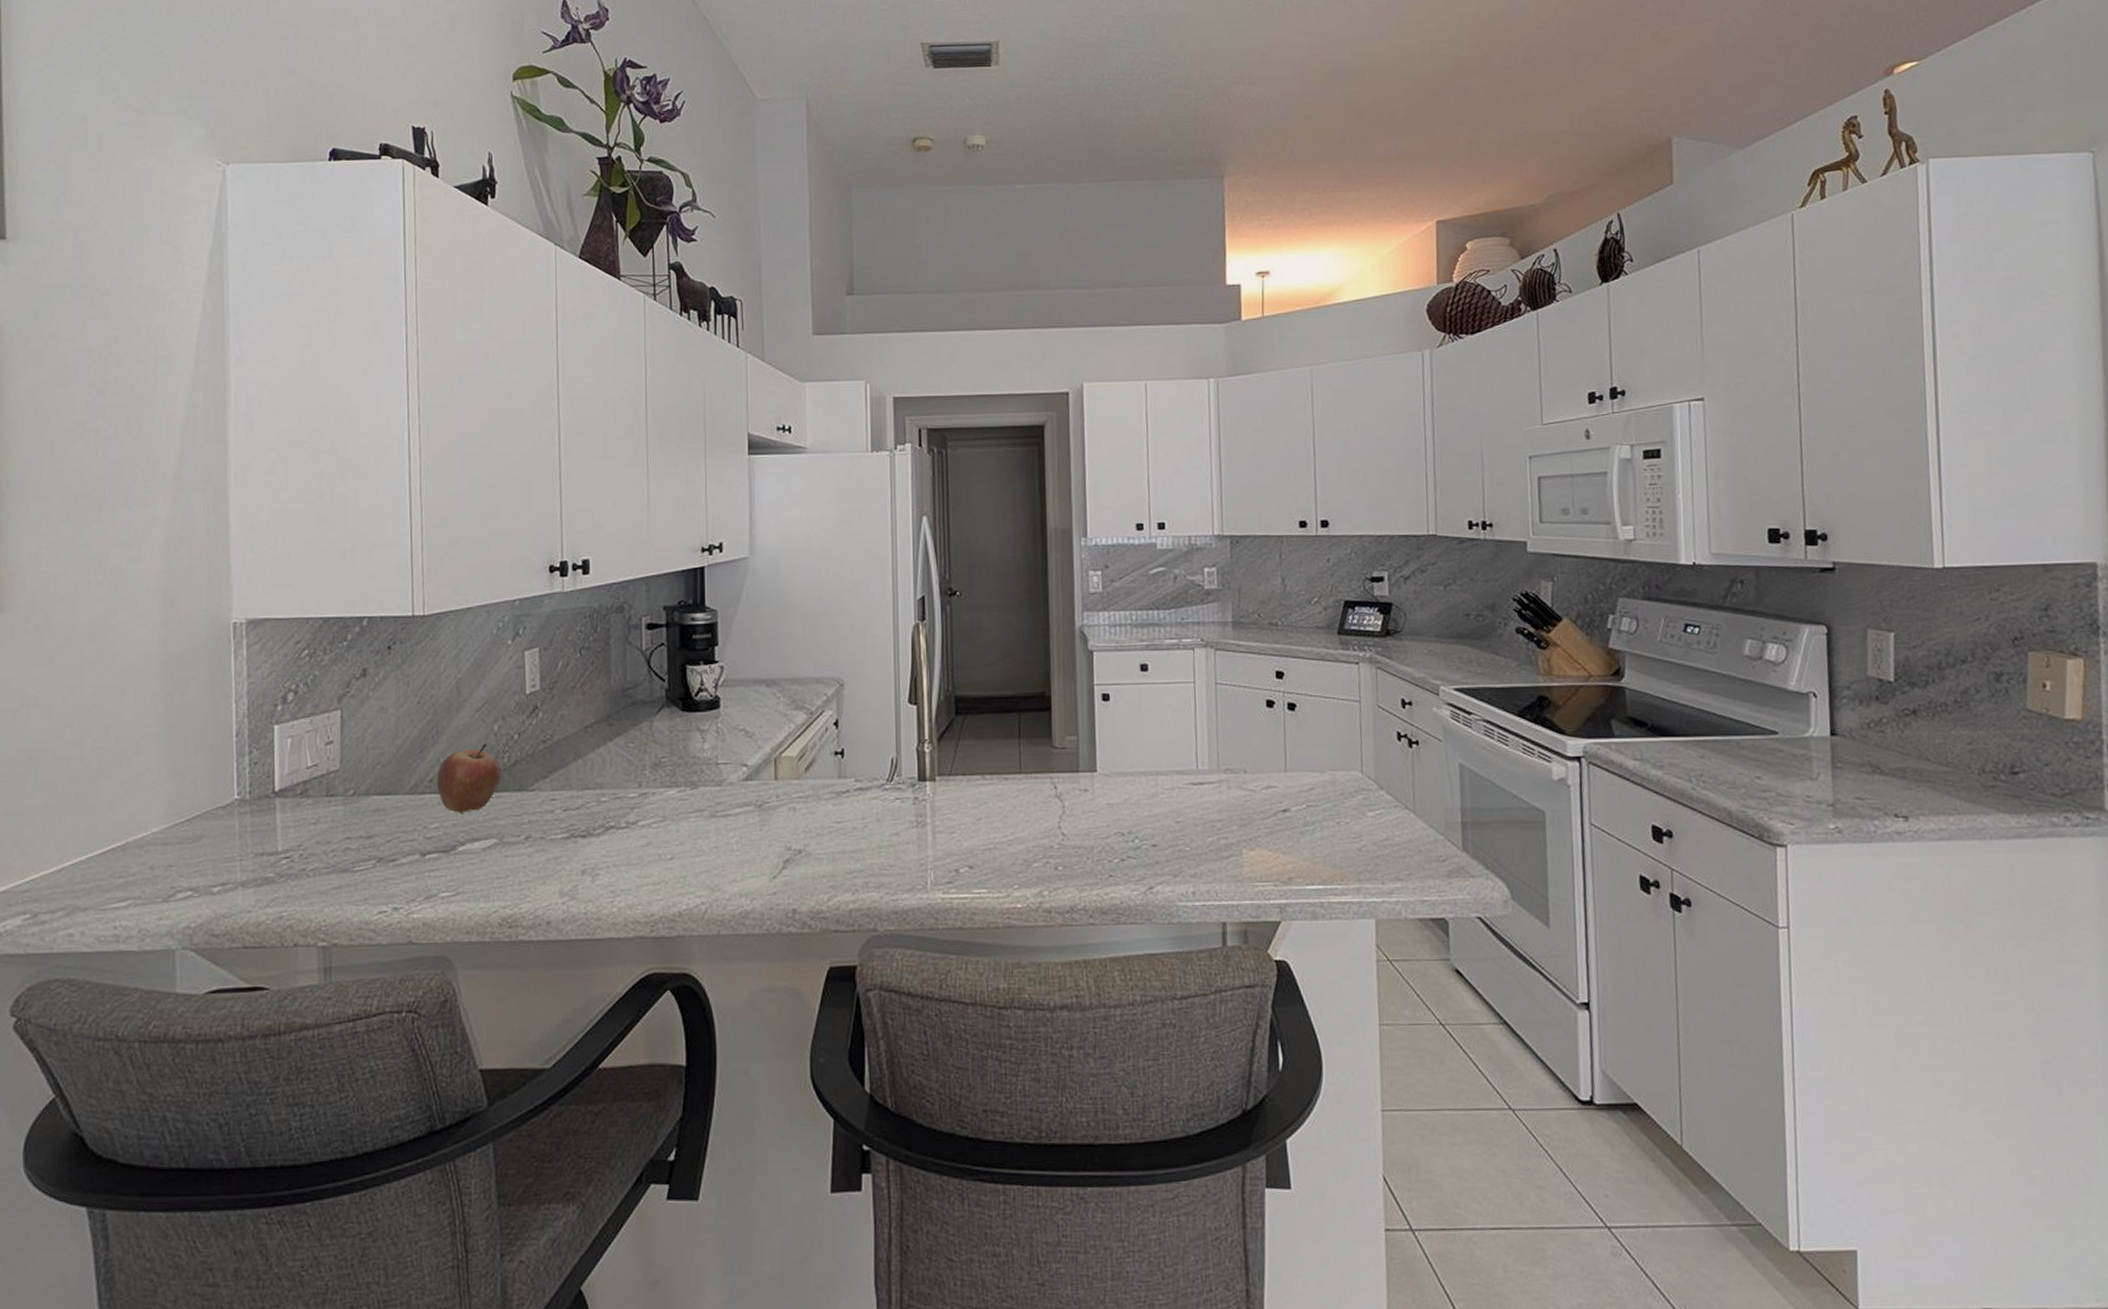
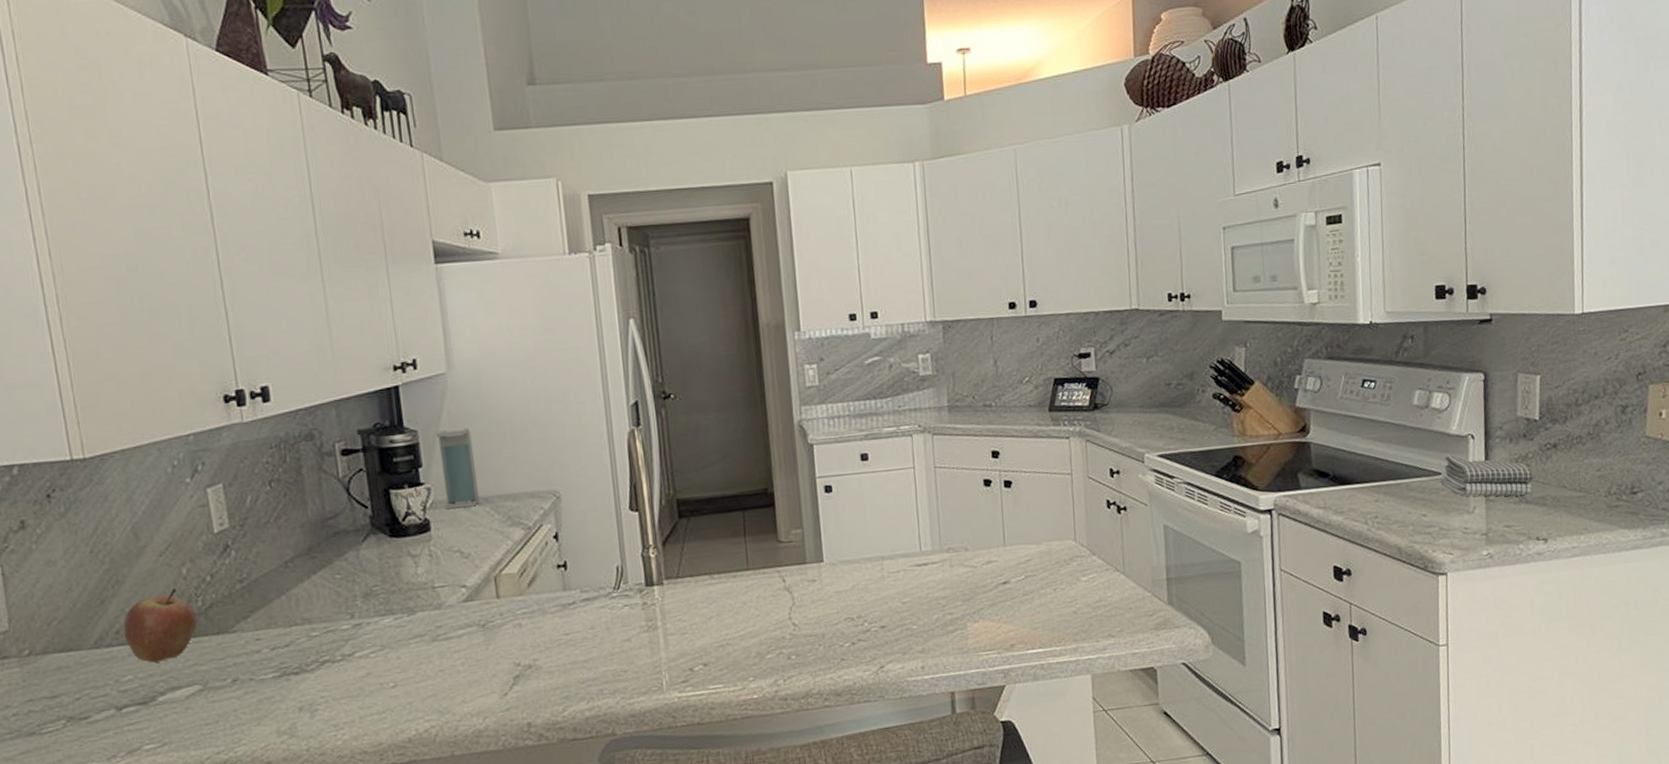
soap dispenser: none [734,611,768,689] -> present [436,428,480,510]
towel: none [1776,713,1889,765] -> present [1440,455,1533,497]

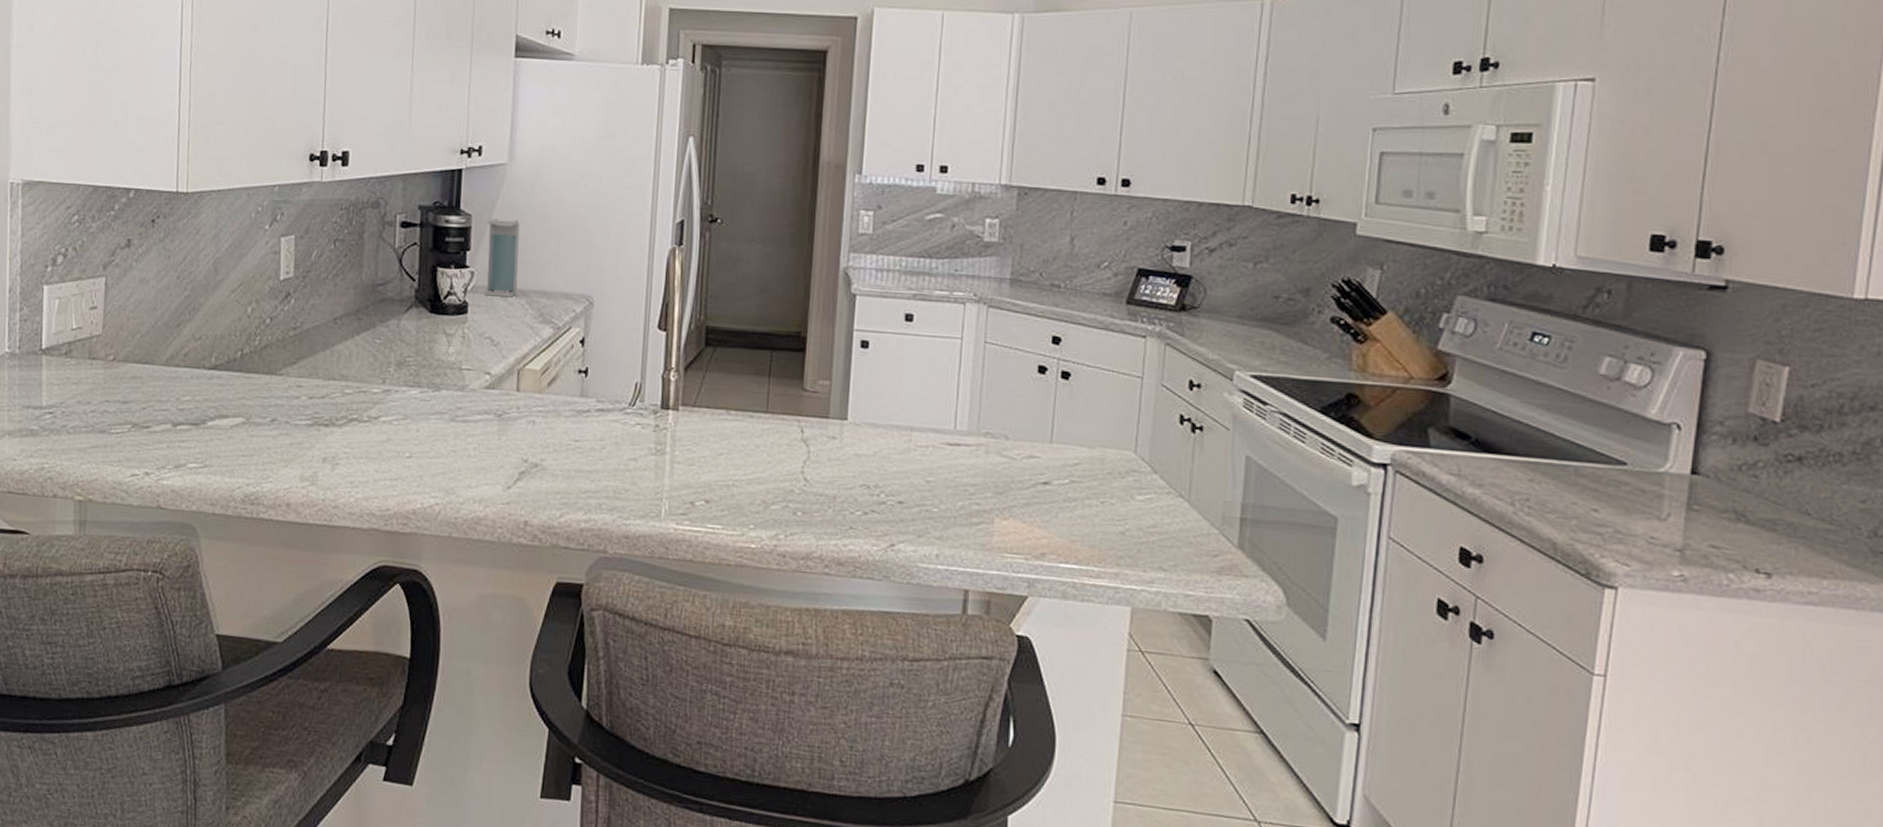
fruit: present [123,588,198,663] -> none [191,324,253,389]
towel: present [1440,455,1533,497] -> none [1623,443,1761,513]

